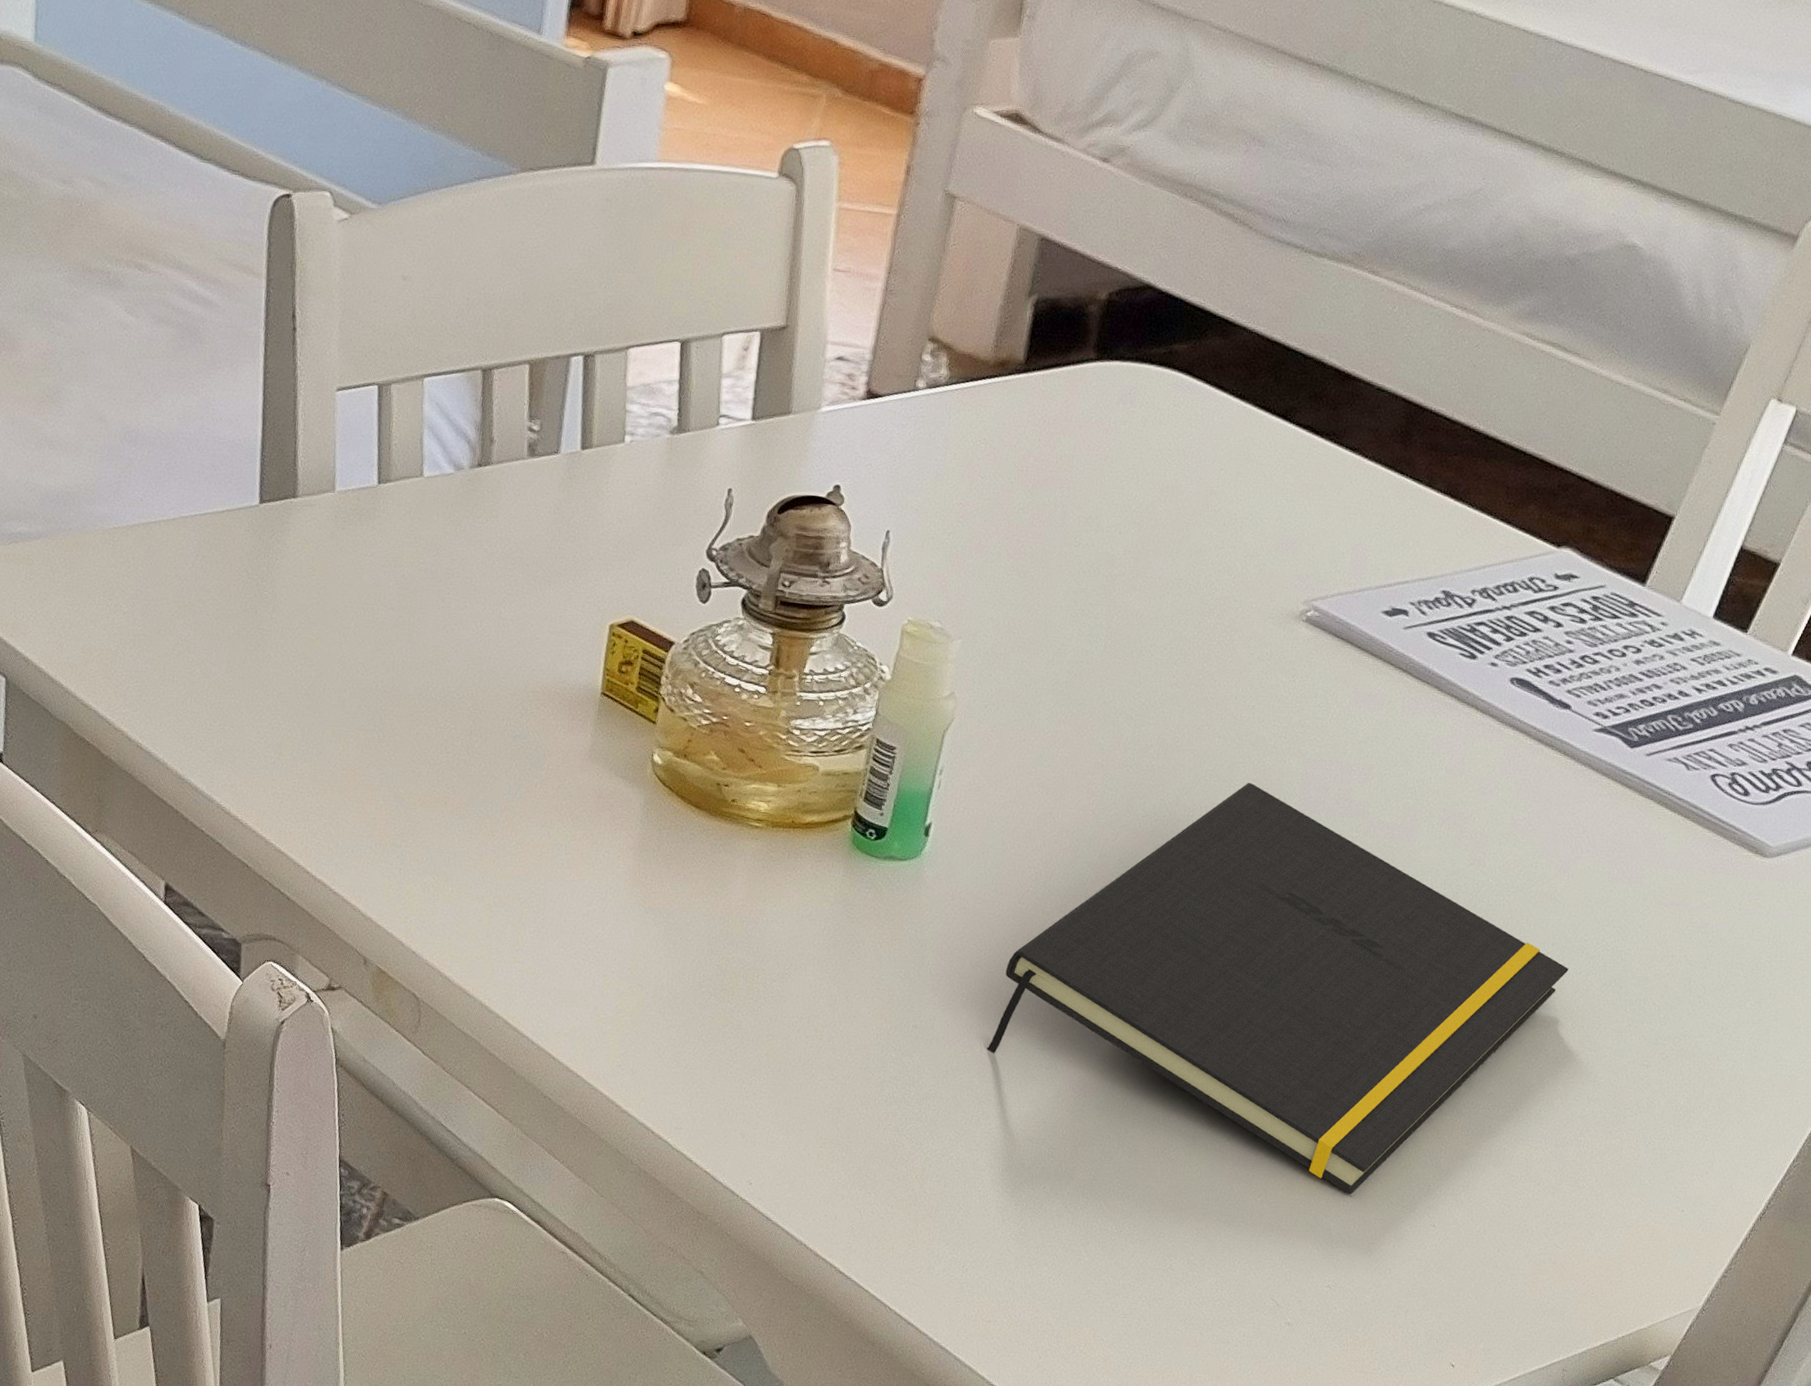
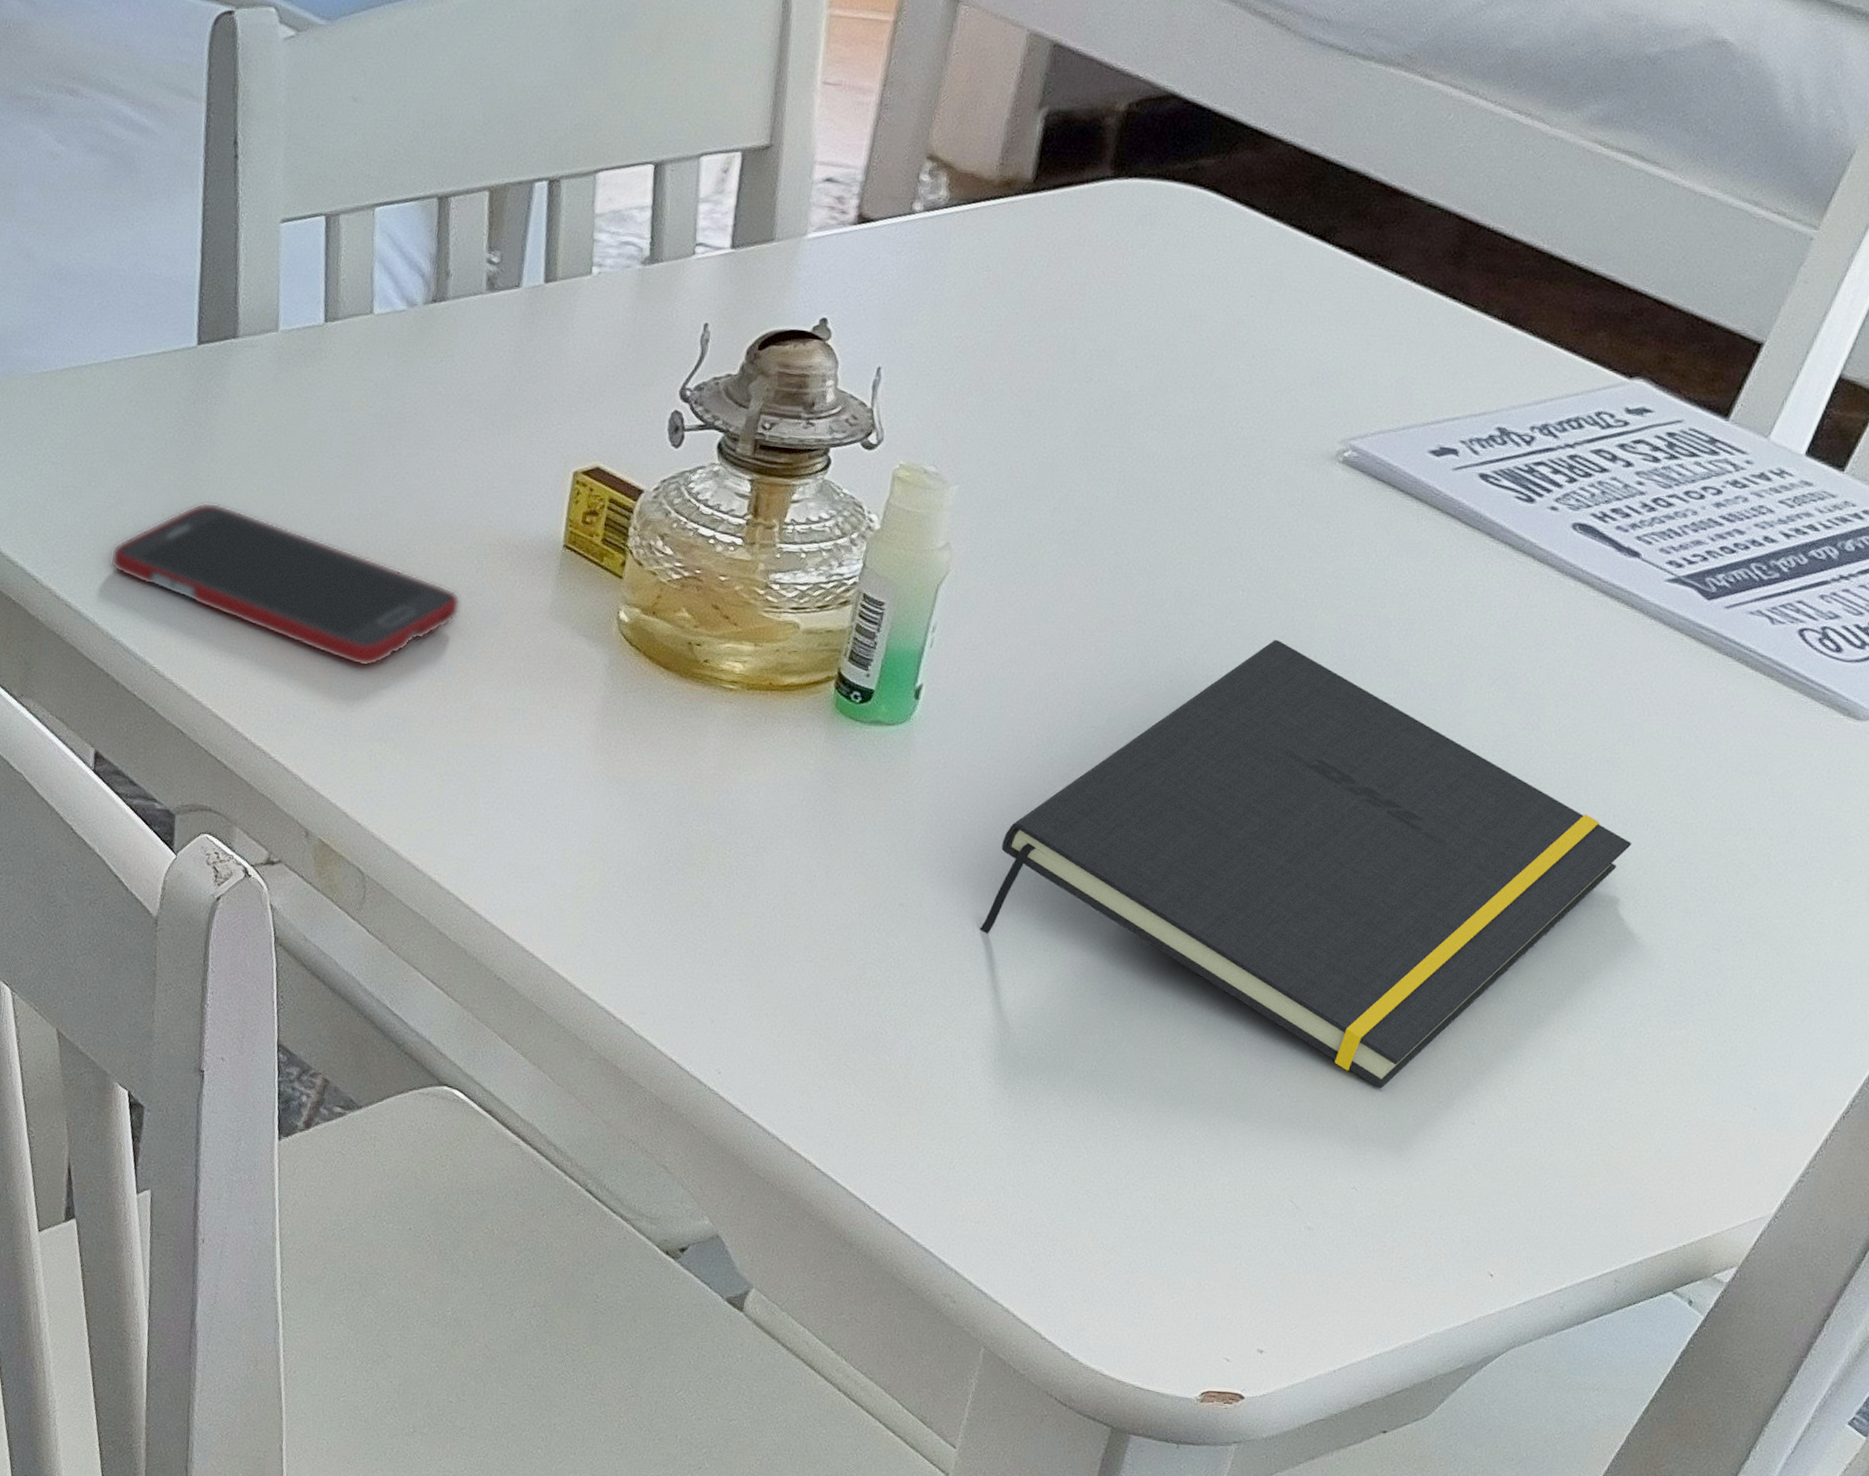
cell phone: none [178,650,507,805] -> present [110,502,461,667]

